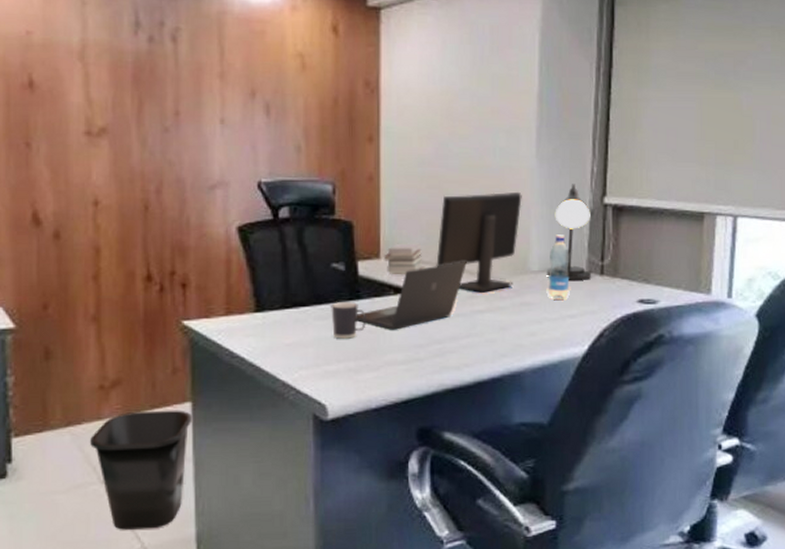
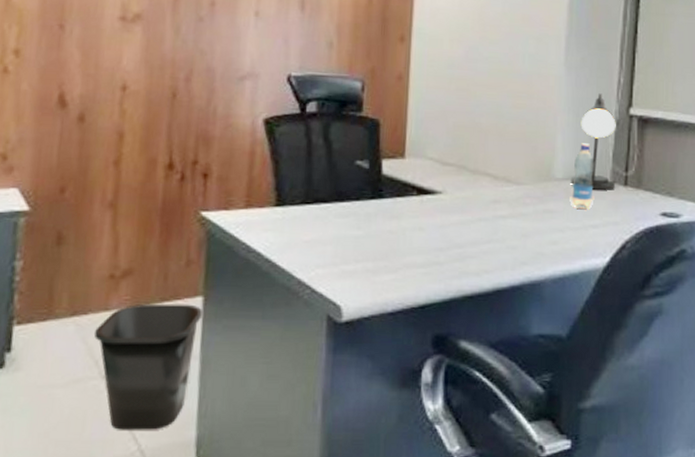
mug: present [331,301,366,339] -> none [352,199,388,238]
laptop: present [356,262,467,330] -> none [377,165,491,232]
books: present [384,243,426,275] -> none [409,143,450,176]
computer monitor: present [436,191,522,294] -> none [460,98,549,199]

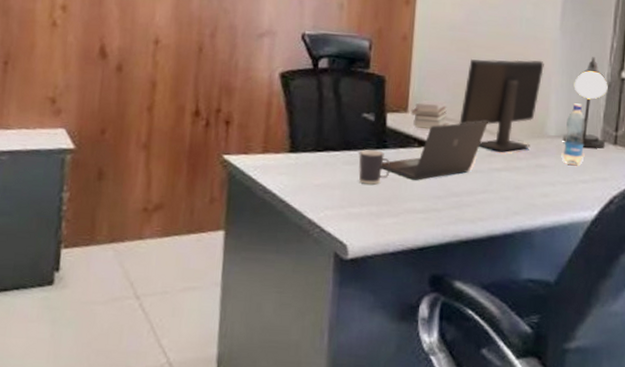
waste bin: present [93,303,203,430] -> none [129,235,224,346]
mug: none [352,199,388,238] -> present [358,149,391,185]
laptop: none [377,165,491,232] -> present [381,121,488,180]
books: none [409,143,450,176] -> present [411,99,449,130]
computer monitor: none [460,98,549,199] -> present [459,58,544,153]

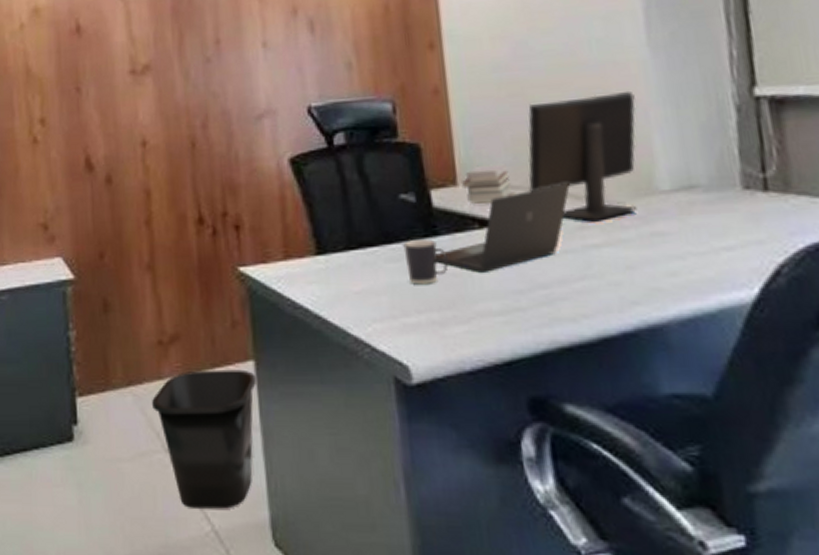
waste bin: none [129,235,224,346] -> present [151,369,257,509]
desk lamp: present [562,57,608,148] -> none [682,74,751,200]
bottle: present [563,103,586,166] -> none [683,141,719,228]

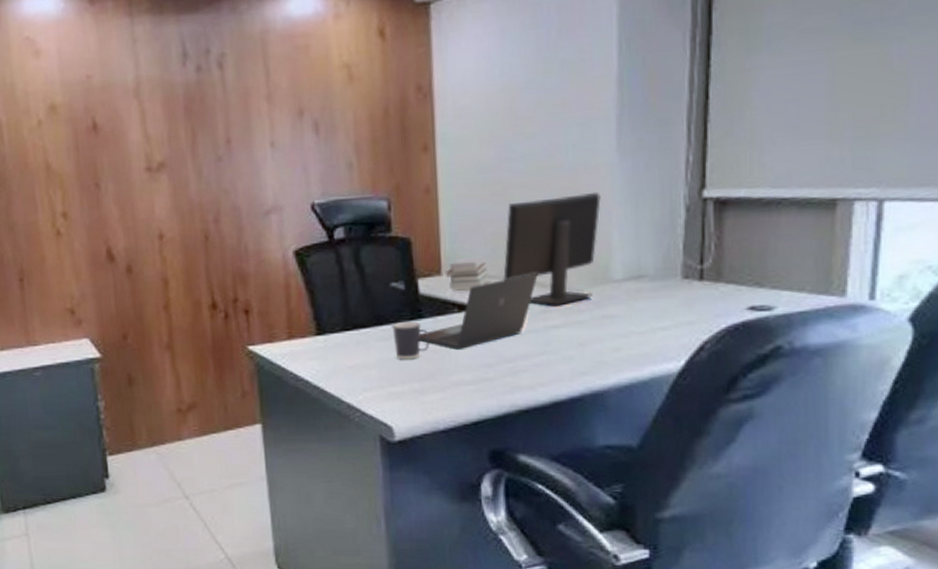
waste bin: present [151,369,257,509] -> none [172,431,264,541]

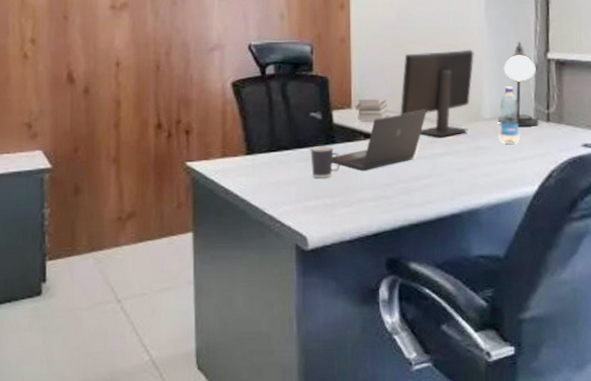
desk lamp: none [632,177,689,288] -> present [498,42,539,127]
bottle: none [635,237,661,311] -> present [500,86,519,145]

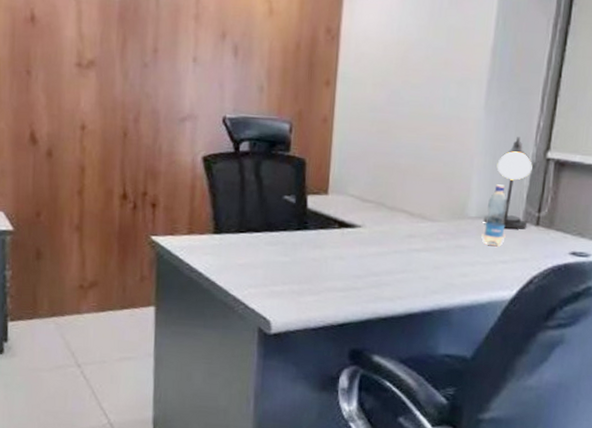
mug: present [310,145,341,178] -> none [280,230,312,264]
laptop: present [331,111,427,171] -> none [302,203,408,260]
books: present [355,95,391,123] -> none [332,181,370,212]
computer monitor: present [400,49,474,139] -> none [379,140,467,234]

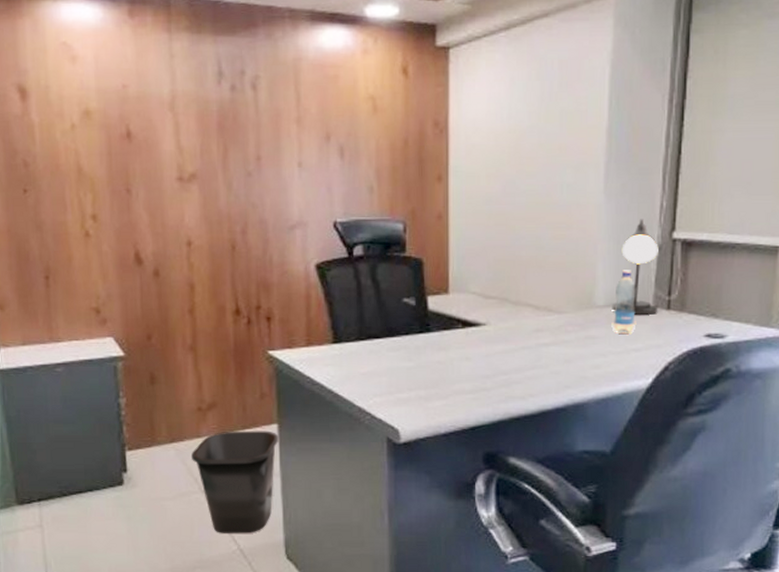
waste bin: none [69,310,156,409] -> present [190,431,279,534]

